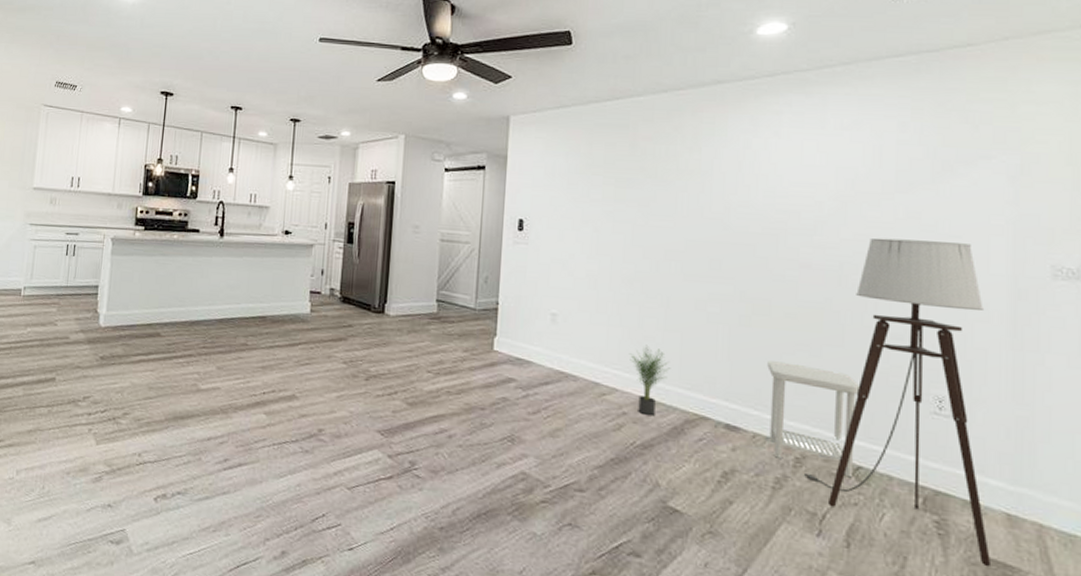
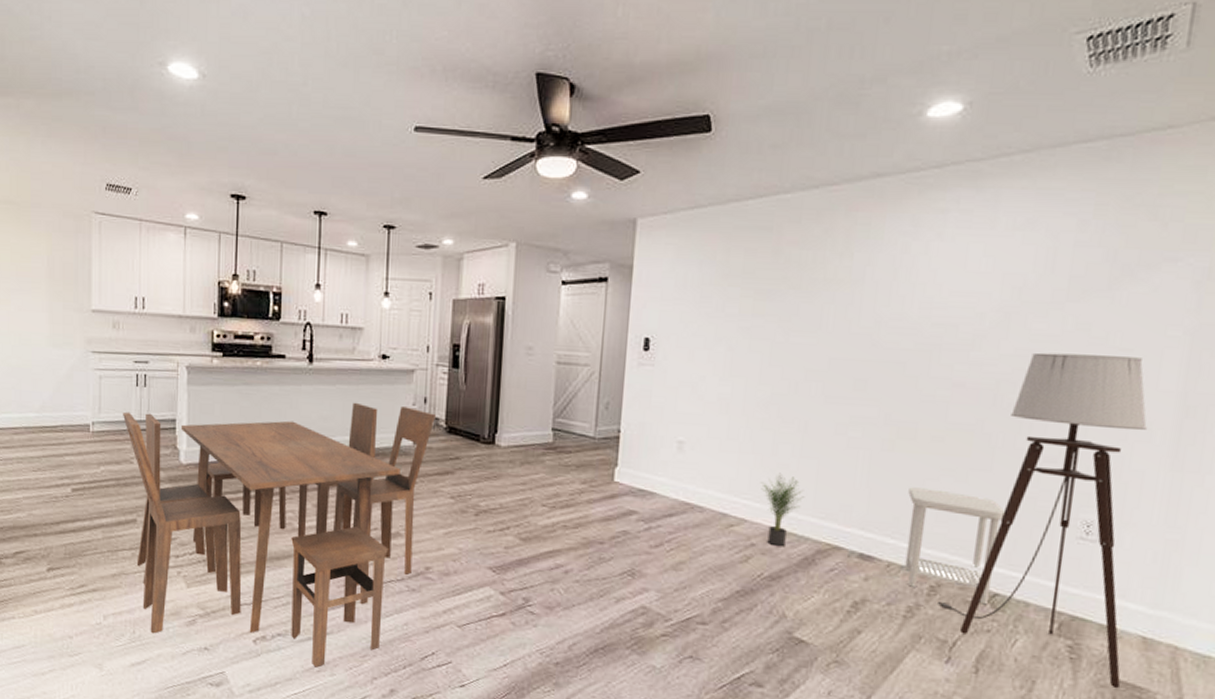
dining table: none [51,272,331,527] -> present [123,402,436,668]

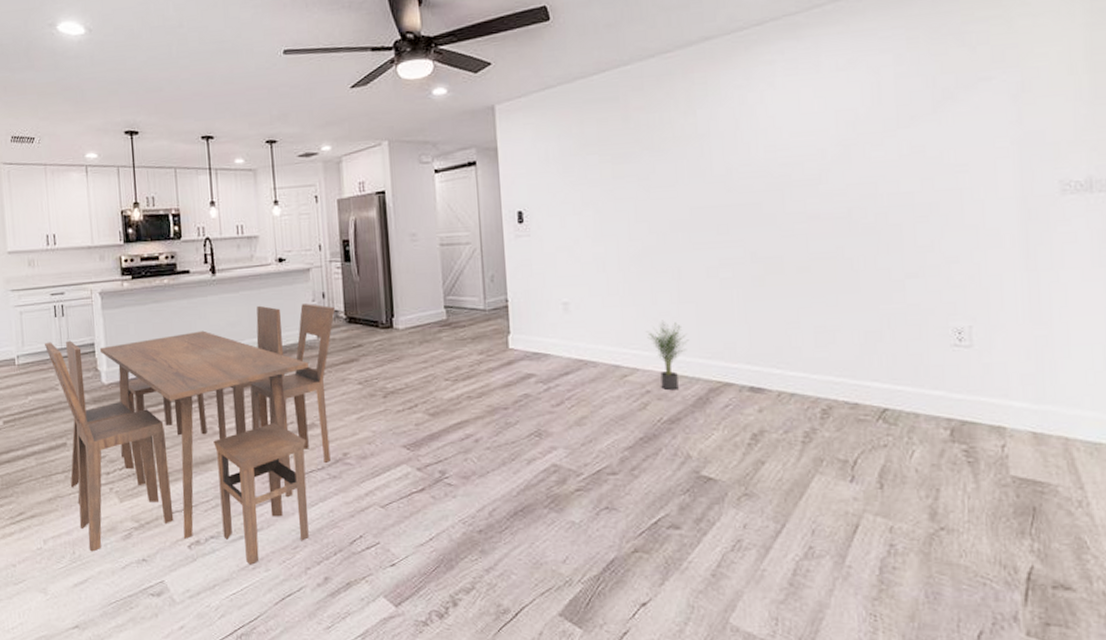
side table: present [904,487,1005,605] -> none [785,317,881,421]
floor lamp: present [936,352,1147,689] -> none [831,170,1020,487]

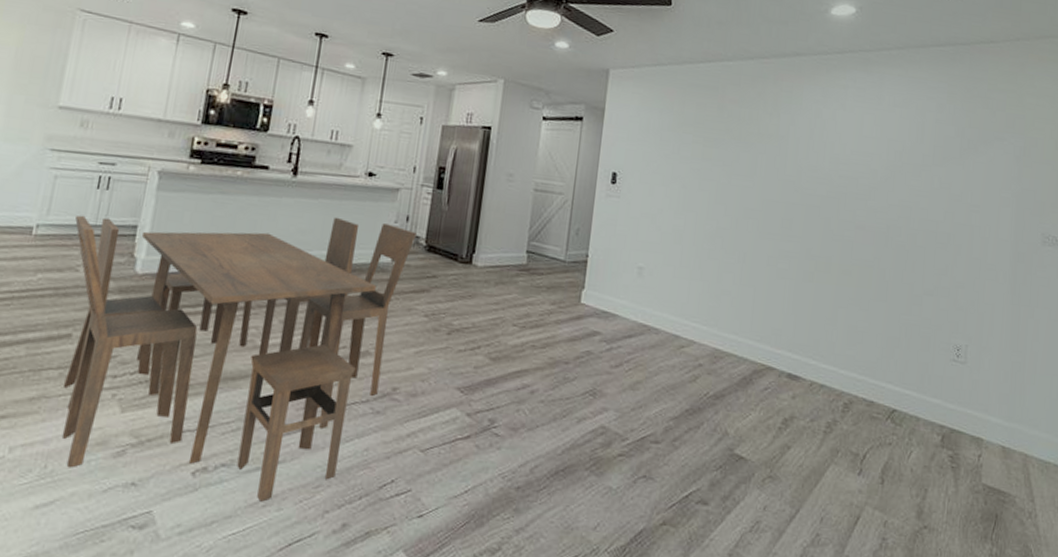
potted plant: present [647,320,690,391] -> none [708,298,744,368]

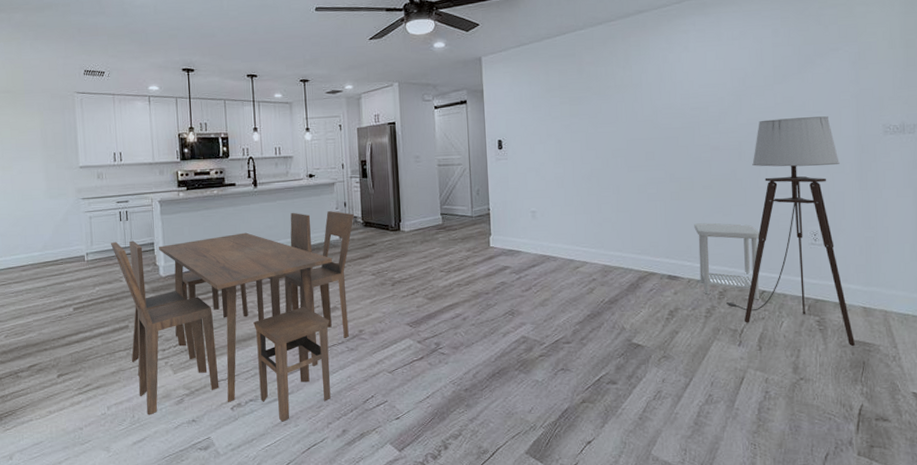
side table: none [823,314,898,420] -> present [694,223,760,300]
floor lamp: none [849,204,993,494] -> present [725,116,855,347]

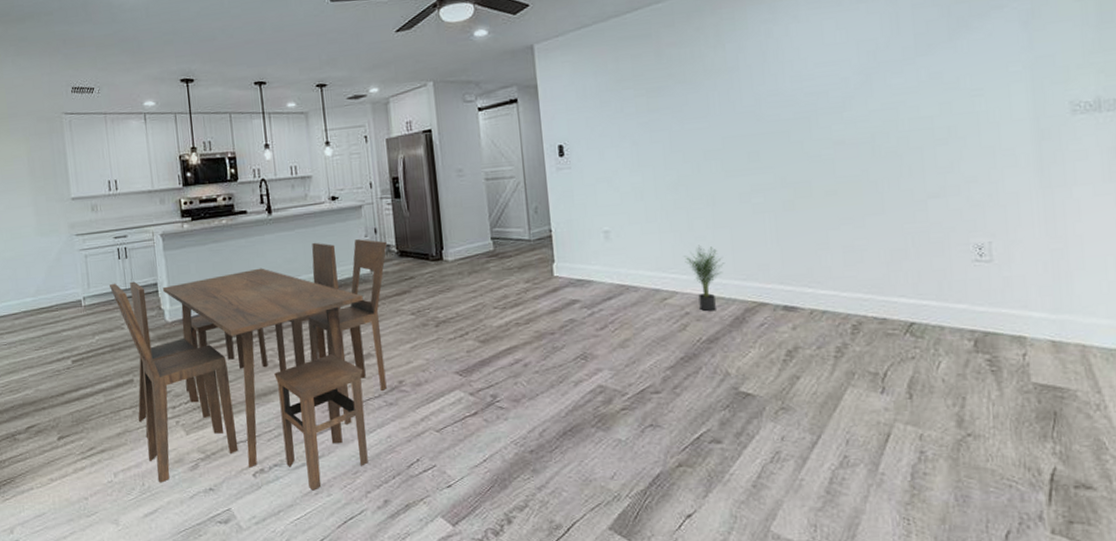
potted plant: none [594,225,625,279] -> present [684,245,725,312]
side table: present [694,223,760,300] -> none [815,237,908,335]
floor lamp: present [725,116,855,347] -> none [861,94,1041,393]

